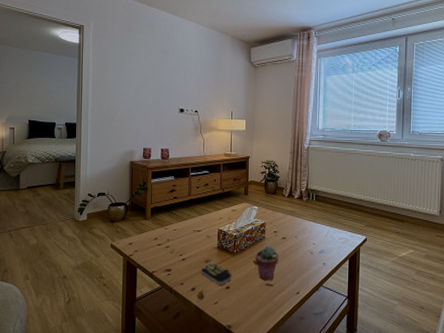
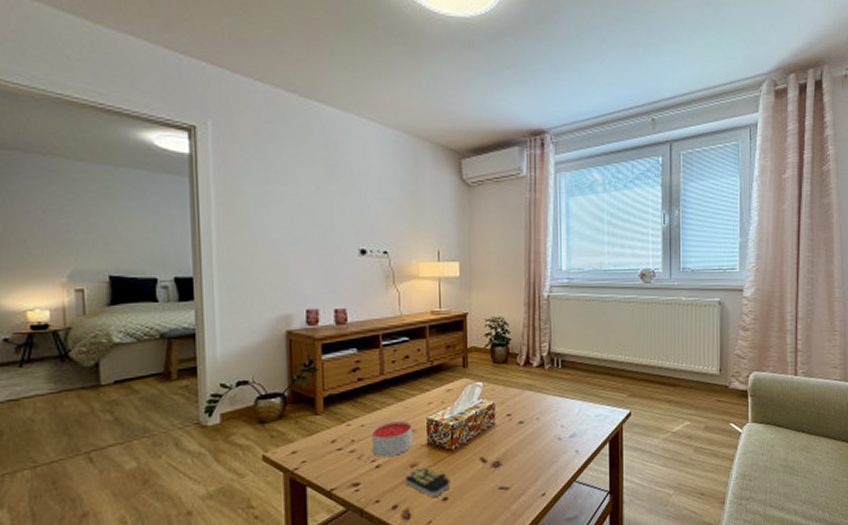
candle: none [180,229,208,253] -> present [371,421,413,457]
potted succulent: present [255,246,278,281] -> none [483,435,515,484]

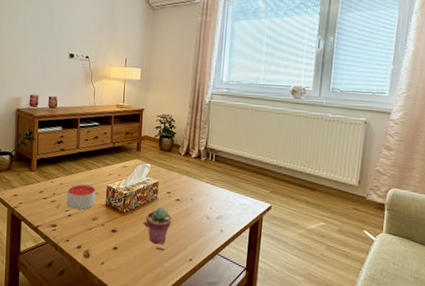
remote control: present [406,467,451,497] -> none [88,221,120,245]
potted succulent: none [483,435,515,484] -> present [146,207,171,245]

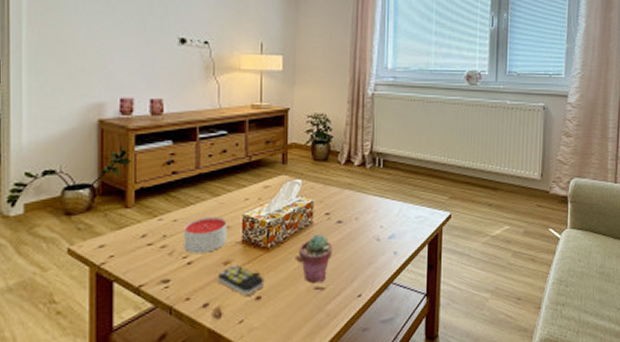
remote control: none [88,221,120,245] -> present [218,265,265,296]

